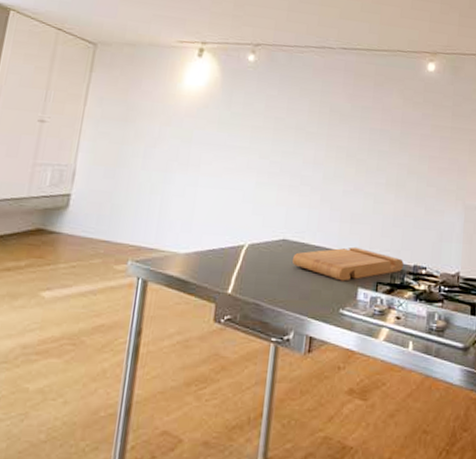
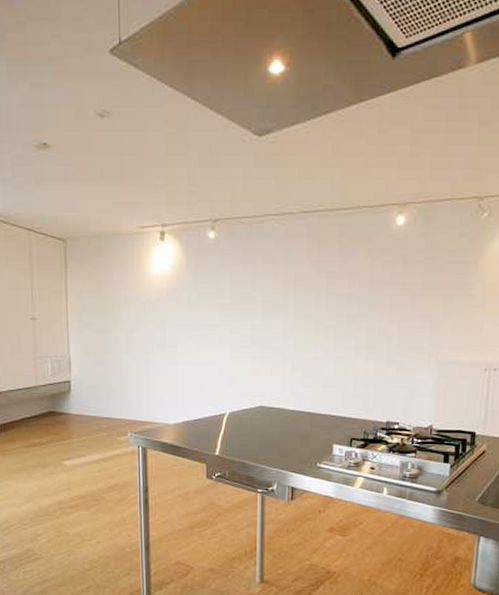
cutting board: present [292,246,404,281] -> none [271,408,376,439]

